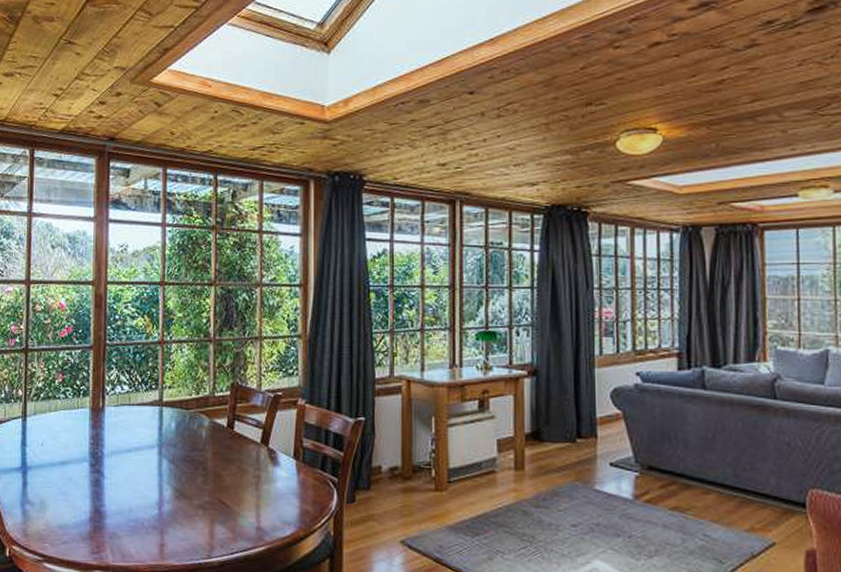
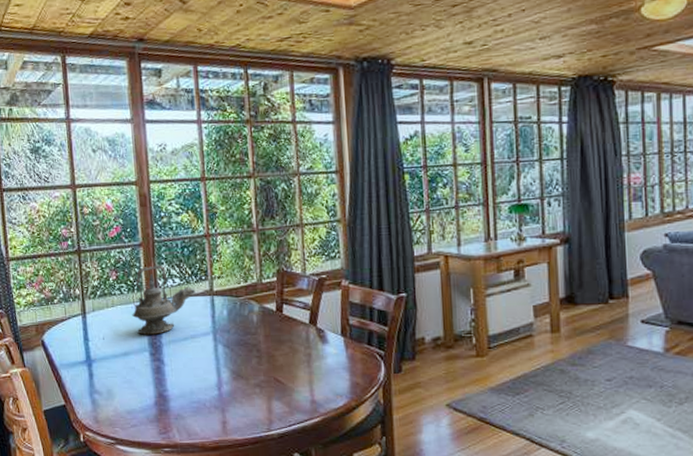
teapot: none [75,370,144,444] -> present [132,265,196,335]

